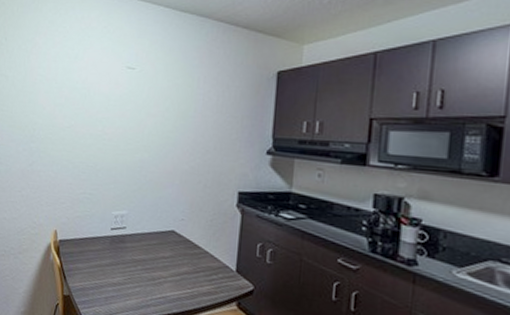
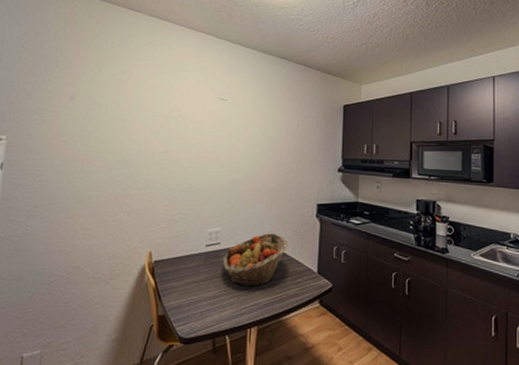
fruit basket: none [128,221,202,279] -> present [222,233,288,287]

